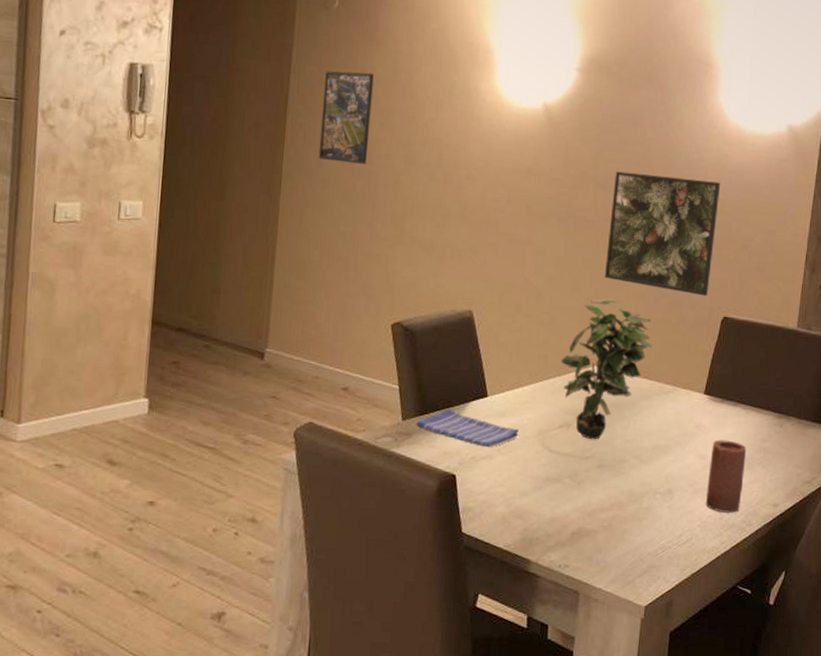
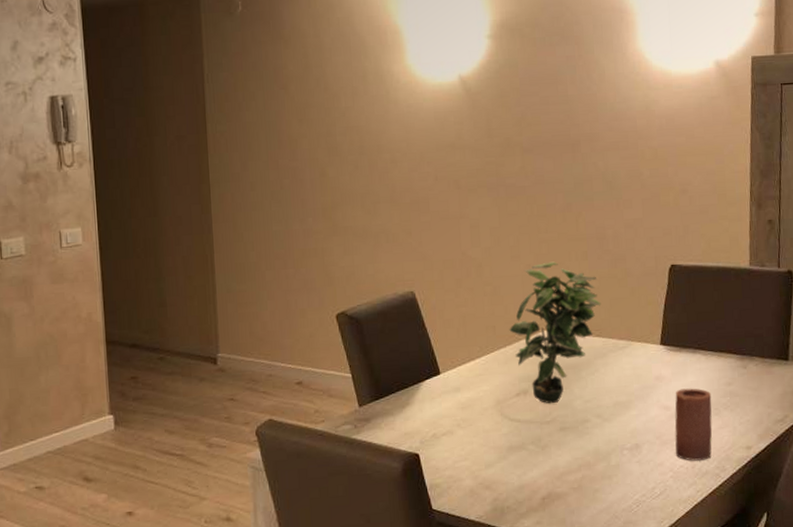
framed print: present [318,71,374,164] -> none [238,71,291,164]
dish towel: present [416,408,519,448] -> none [373,390,476,424]
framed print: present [604,171,721,296] -> none [541,129,652,247]

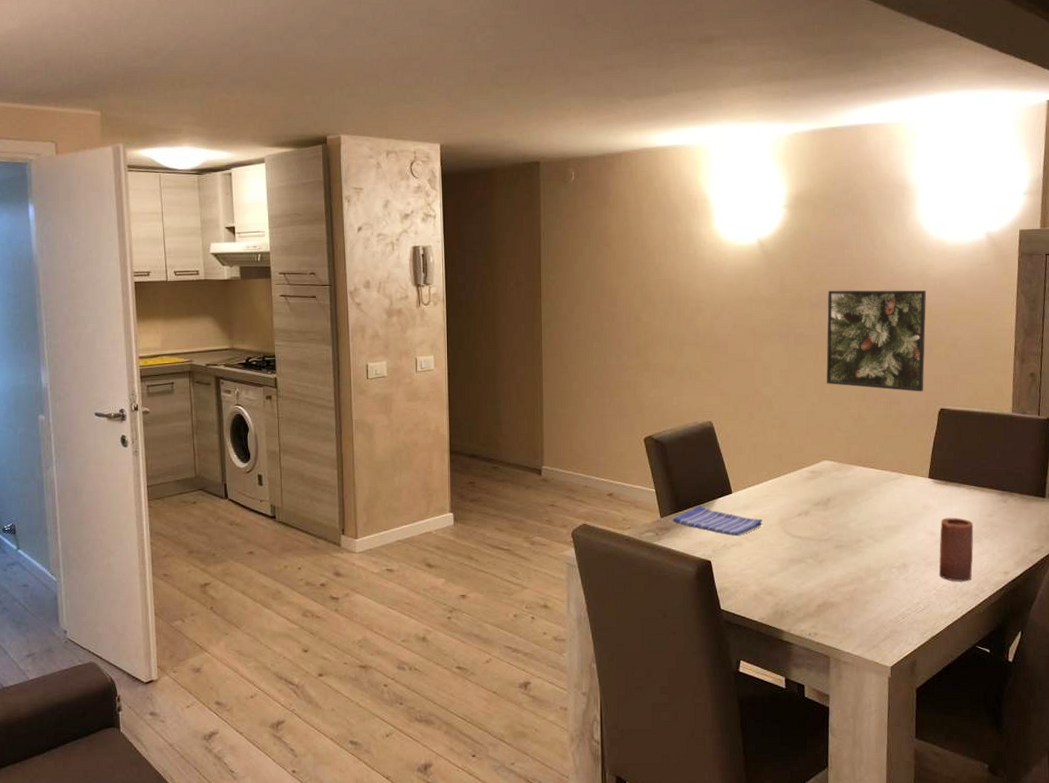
dish towel: none [373,390,476,424] -> present [673,505,762,537]
potted plant: present [509,261,601,404] -> none [794,401,877,525]
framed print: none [541,129,652,247] -> present [826,289,927,392]

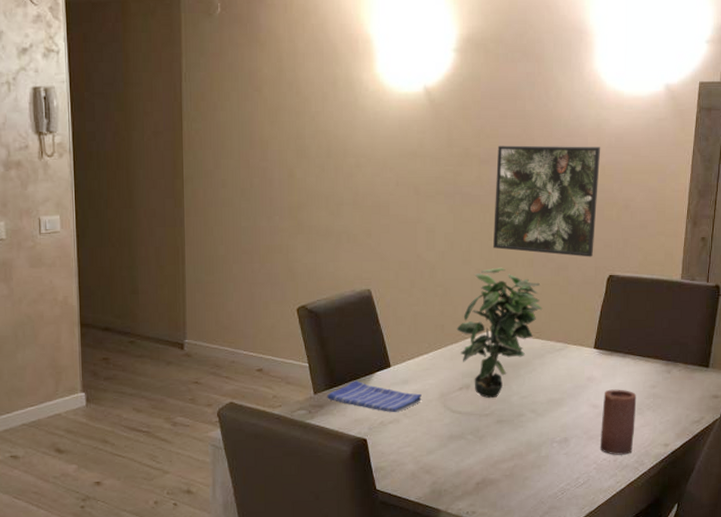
potted plant: none [794,401,877,525] -> present [456,267,543,399]

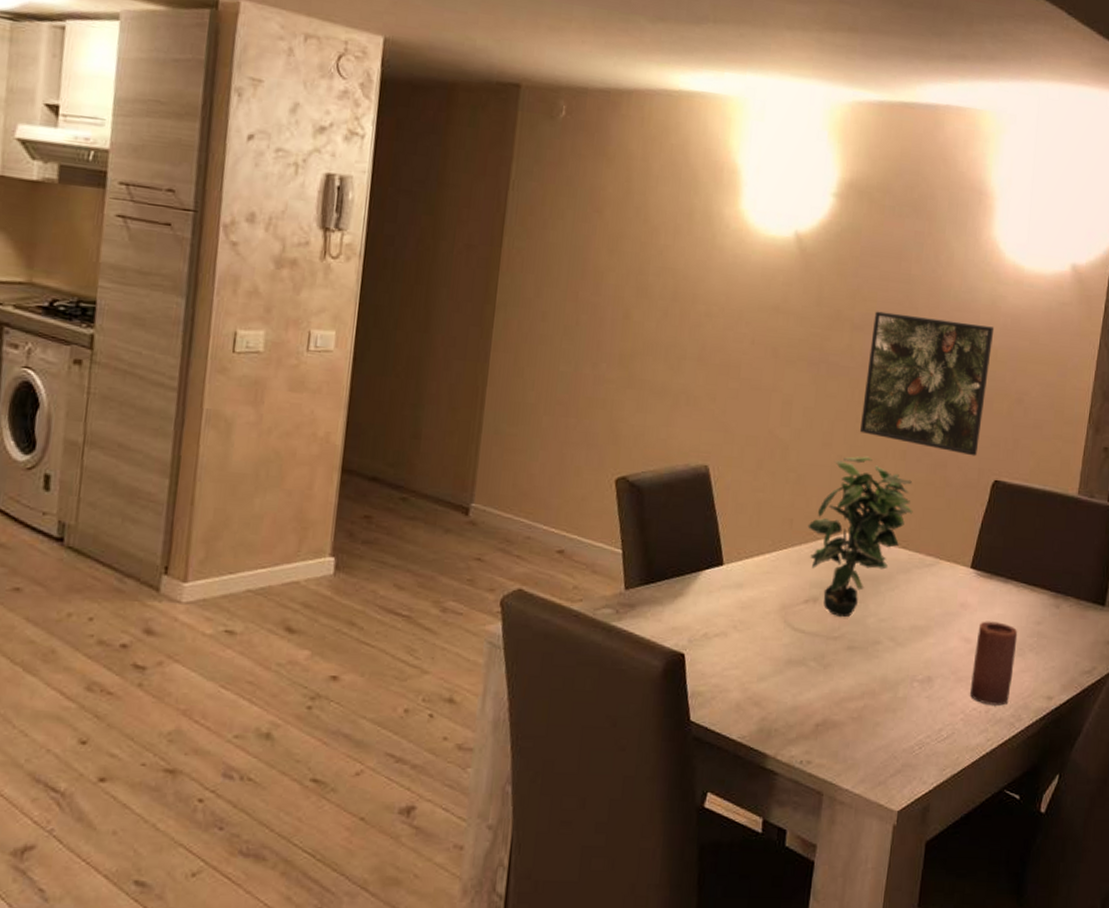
dish towel: present [327,380,422,413] -> none [641,577,758,624]

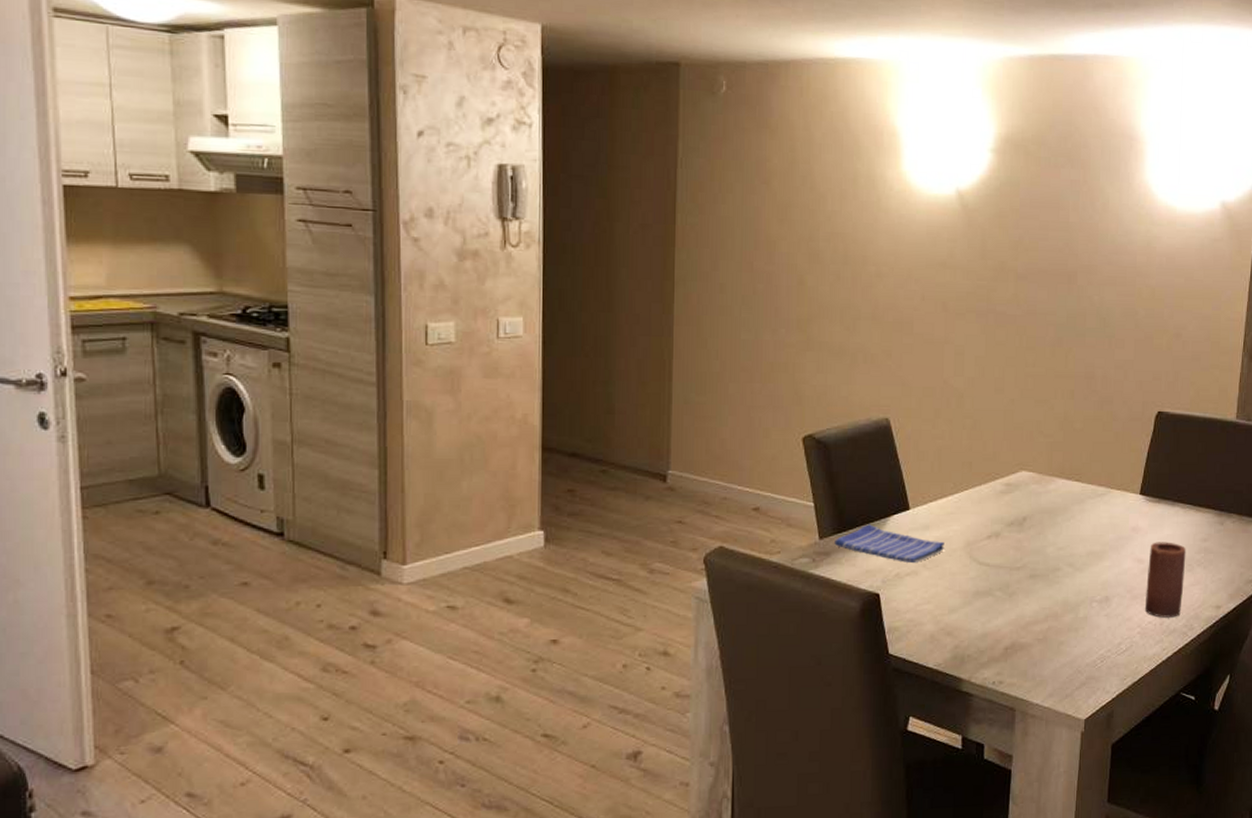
dish towel: none [641,577,758,624] -> present [834,524,944,564]
potted plant: present [807,456,913,618] -> none [986,398,1084,549]
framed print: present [859,311,995,456] -> none [1029,260,1151,391]

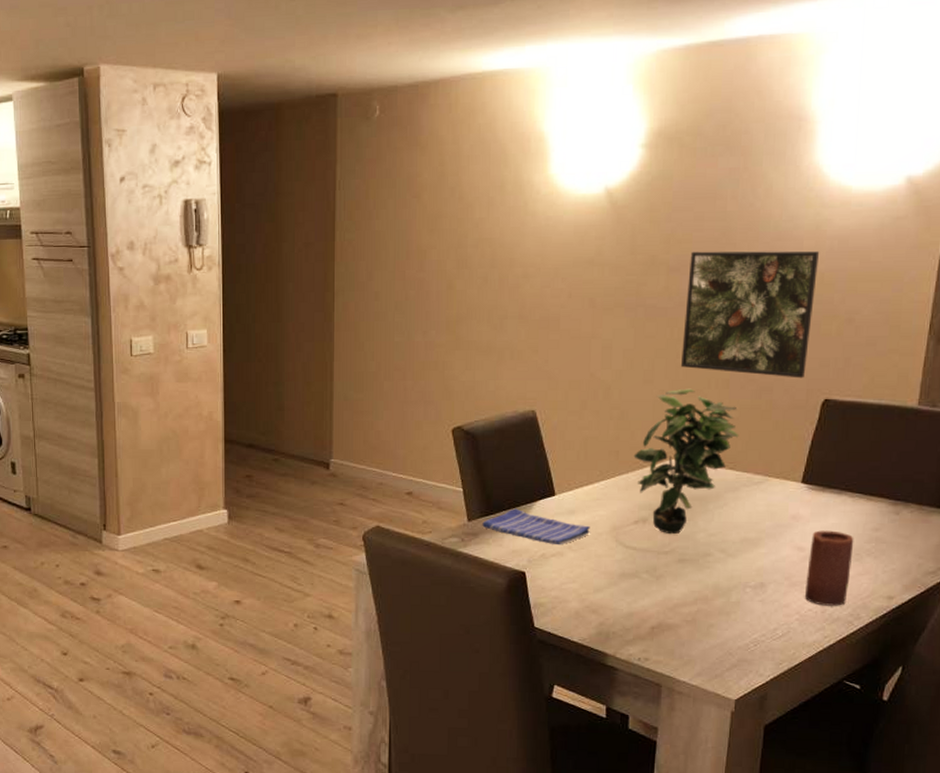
potted plant: none [986,398,1084,549] -> present [633,388,739,535]
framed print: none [1029,260,1151,391] -> present [680,250,820,379]

